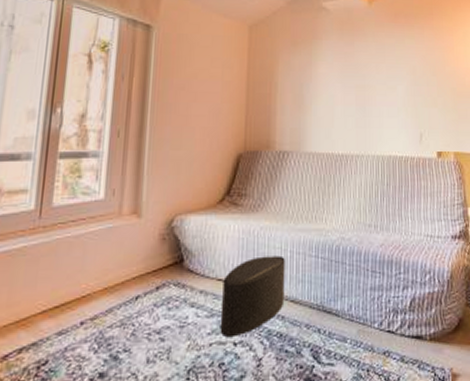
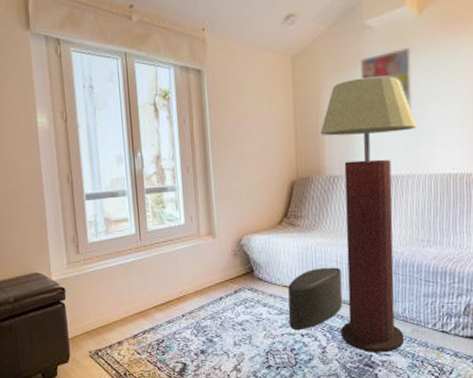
floor lamp: none [273,54,366,363] -> present [320,76,417,353]
wall art: none [315,32,363,93] -> present [359,46,413,112]

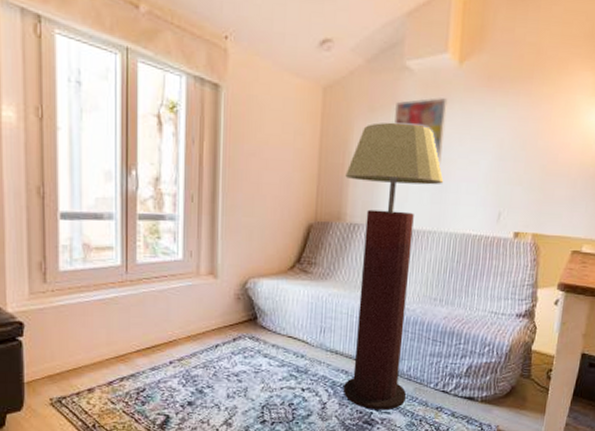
ottoman: present [288,267,343,331] -> none [290,319,351,385]

